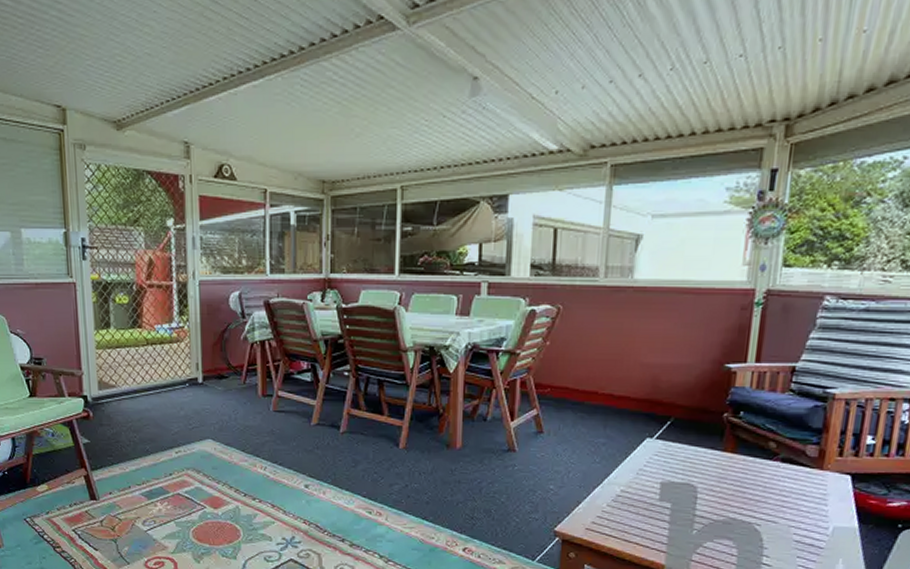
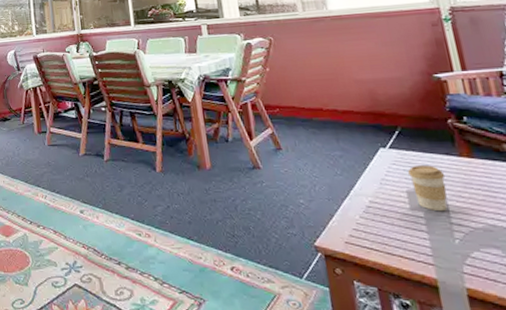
coffee cup: none [668,458,704,504] -> present [408,165,447,212]

